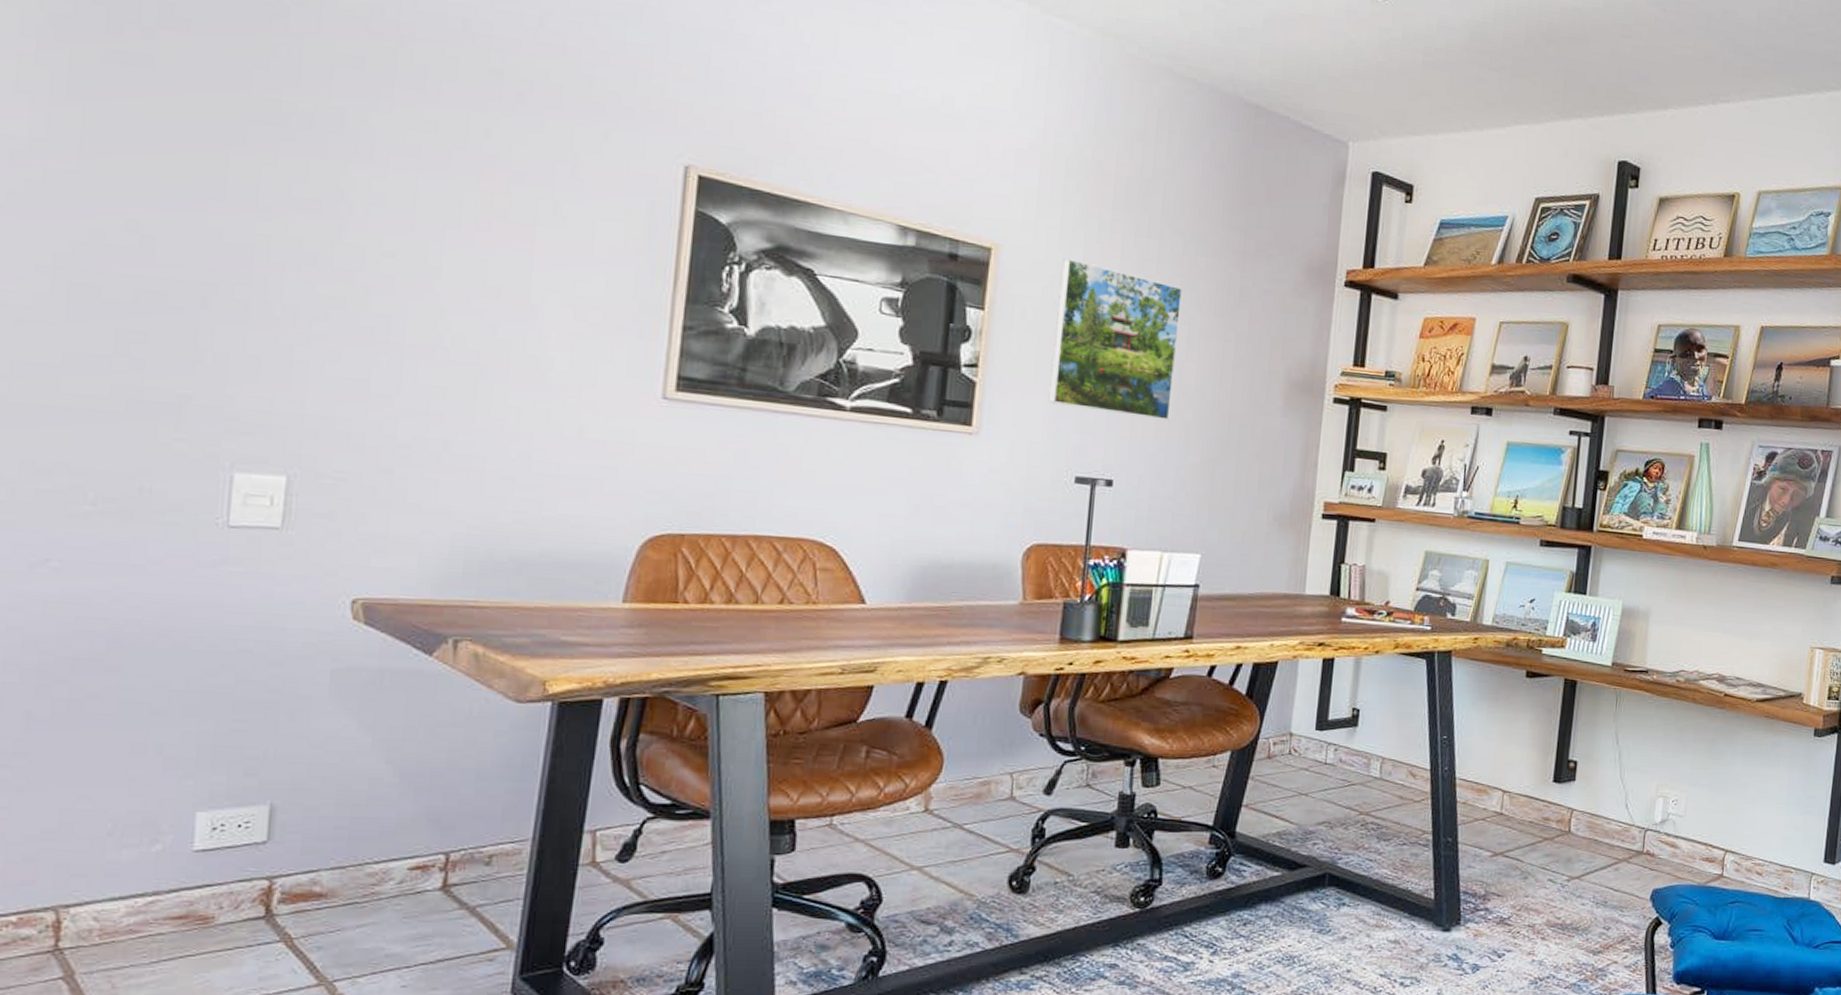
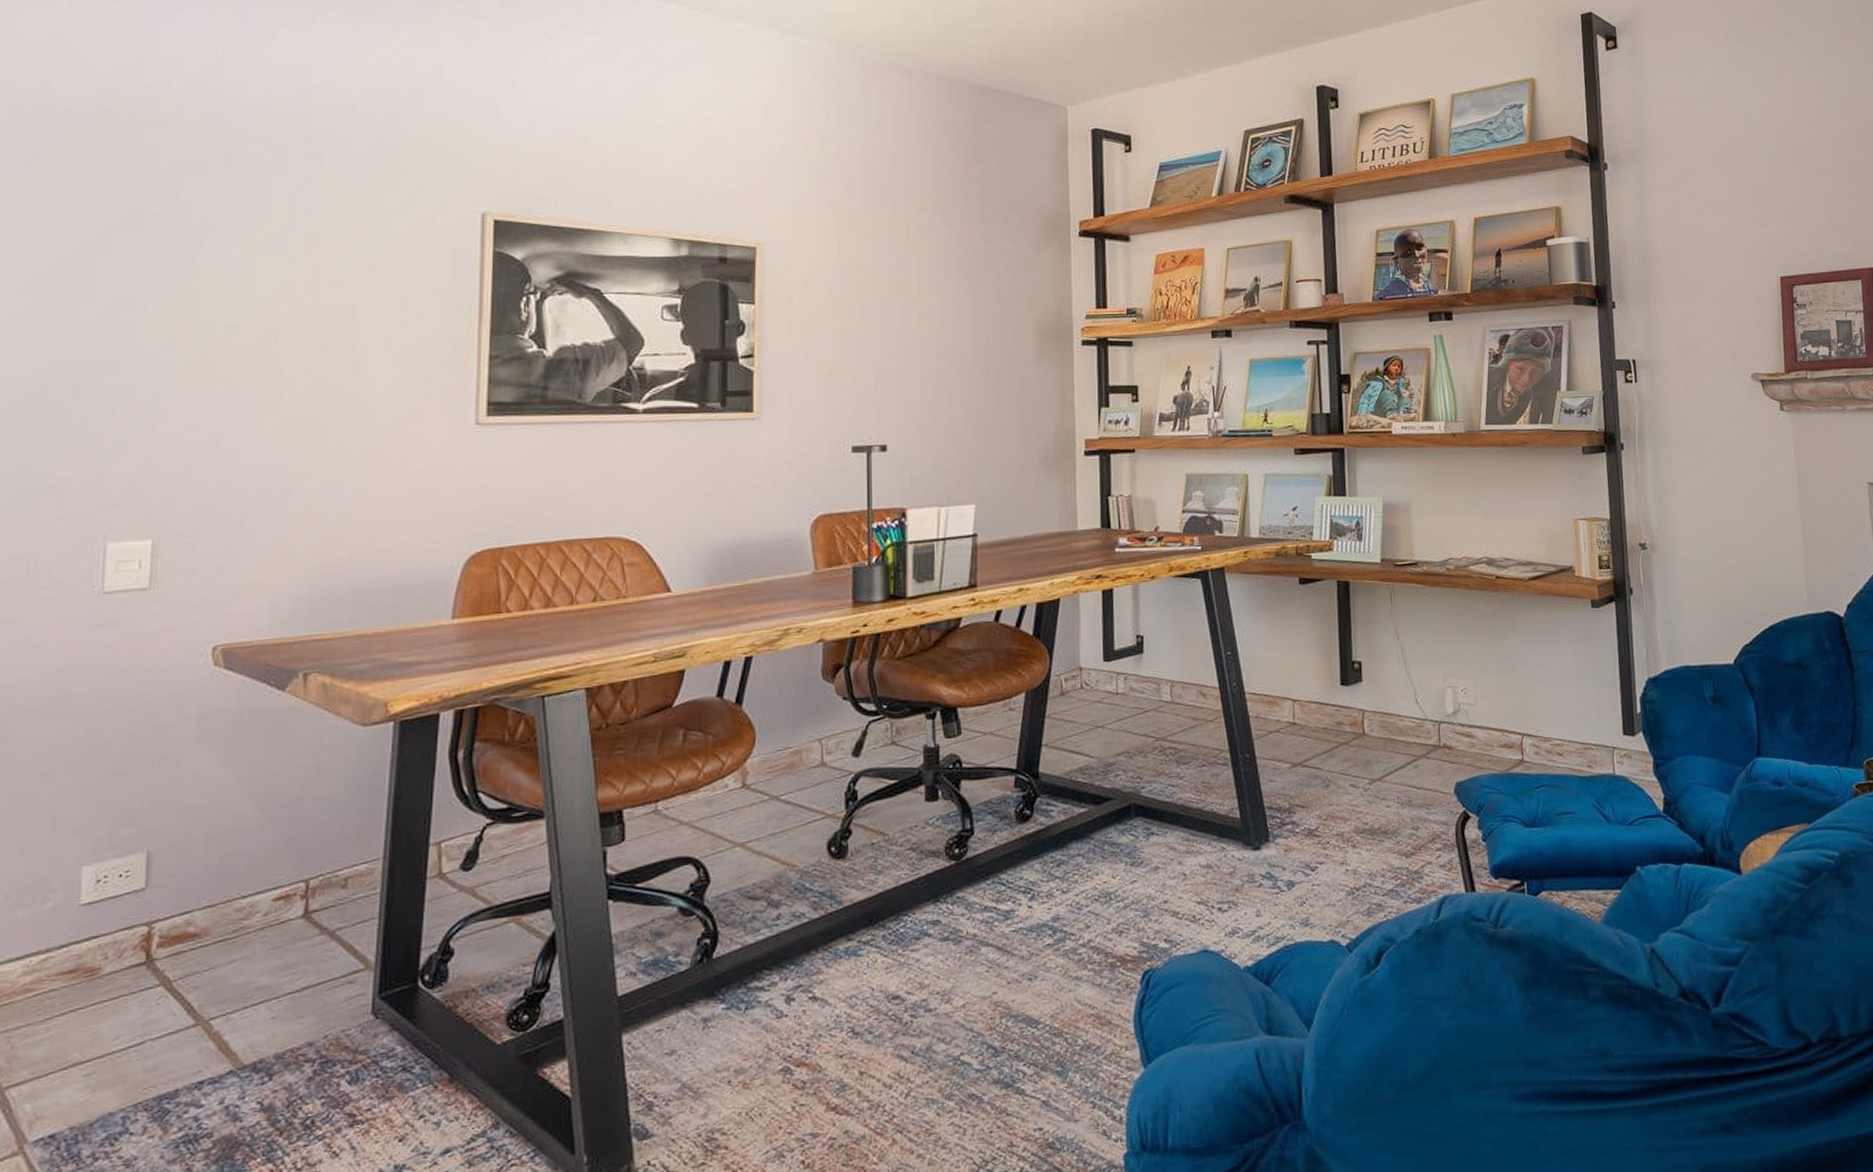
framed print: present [1048,258,1184,421] -> none [820,246,933,383]

